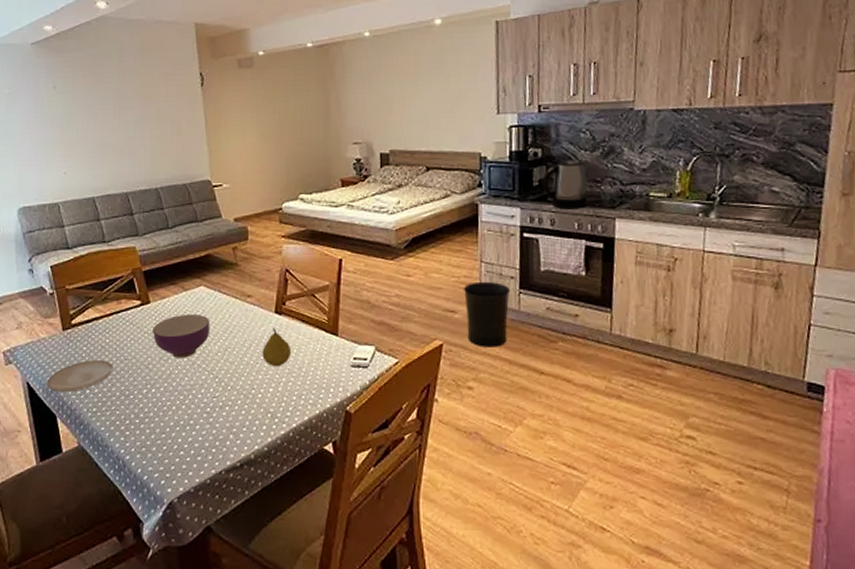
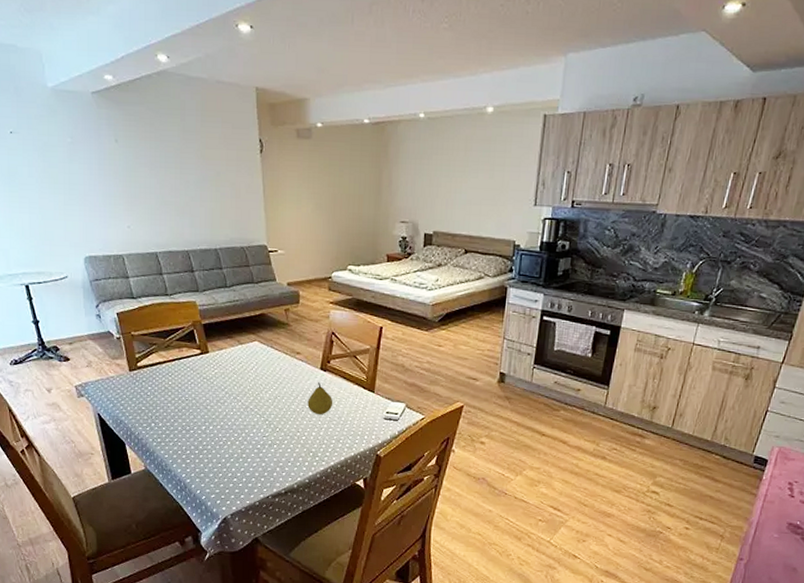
plate: present [47,360,113,392] -> none [116,398,175,424]
bowl: present [153,313,210,358] -> none [211,364,263,402]
waste bin: present [464,281,511,347] -> none [485,355,527,411]
kettle: present [542,160,589,210] -> none [566,255,608,299]

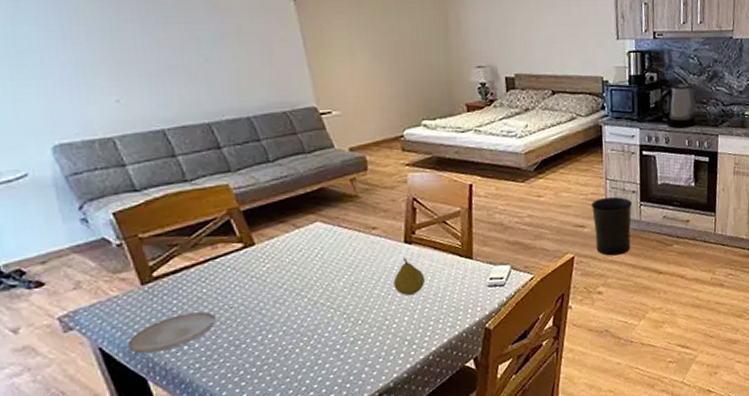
plate: none [116,398,175,424] -> present [127,311,216,354]
waste bin: none [485,355,527,411] -> present [591,196,633,256]
kettle: none [566,255,608,299] -> present [658,84,697,129]

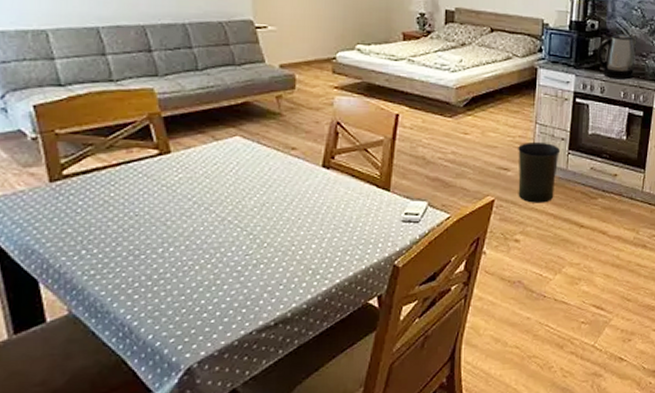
plate: present [127,311,216,354] -> none [25,216,119,254]
fruit: present [393,258,426,296] -> none [305,183,339,223]

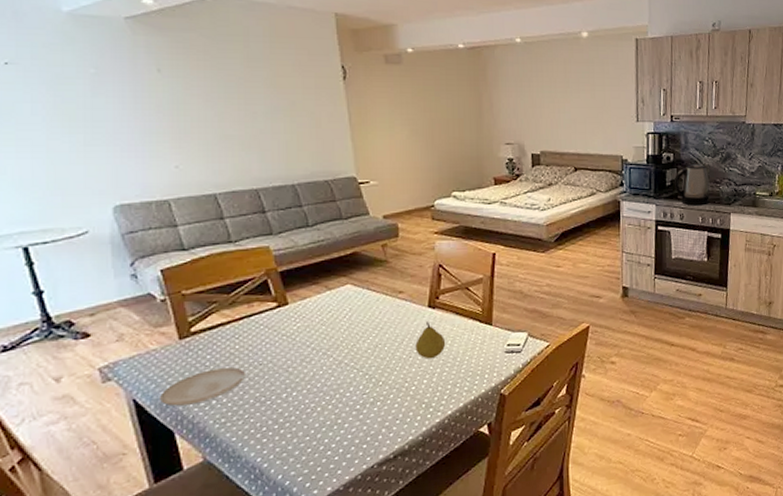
plate: none [25,216,119,254] -> present [160,367,245,407]
fruit: none [305,183,339,223] -> present [415,322,446,359]
waste bin: present [518,141,561,203] -> none [608,269,648,327]

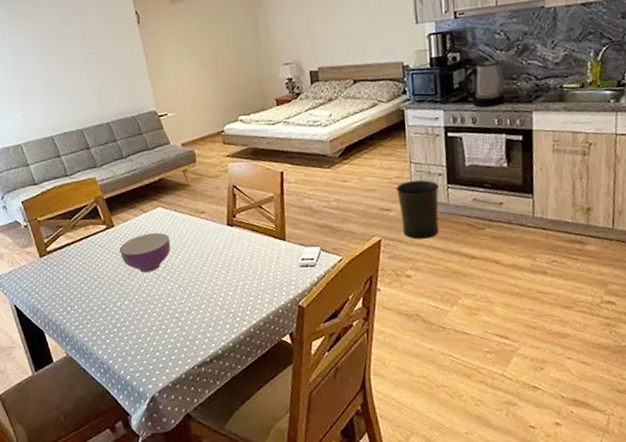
plate: present [160,367,245,407] -> none [32,280,89,311]
bowl: none [292,312,359,359] -> present [119,232,171,273]
fruit: present [415,322,446,359] -> none [219,239,246,273]
waste bin: none [608,269,648,327] -> present [396,180,440,239]

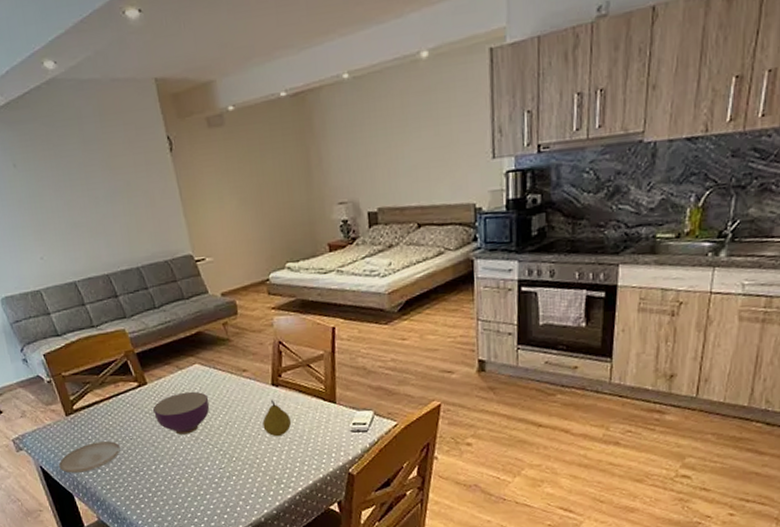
plate: none [32,280,89,311] -> present [59,441,121,473]
fruit: none [219,239,246,273] -> present [262,400,292,437]
waste bin: present [396,180,440,239] -> none [460,339,509,405]
kettle: present [462,61,506,108] -> none [541,204,592,259]

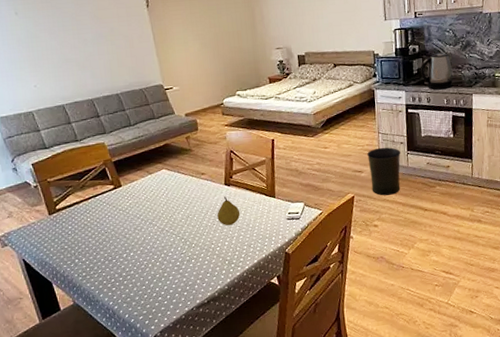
plate: present [59,441,121,473] -> none [40,235,96,264]
bowl: present [153,391,210,435] -> none [126,191,174,227]
waste bin: none [460,339,509,405] -> present [367,147,401,196]
kettle: none [541,204,592,259] -> present [420,53,453,90]

